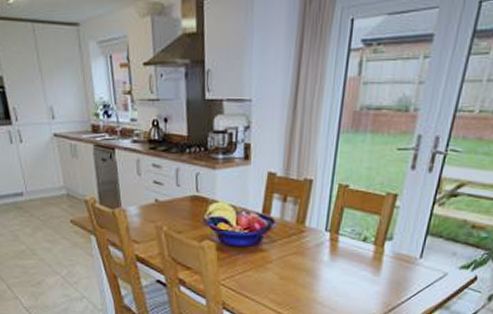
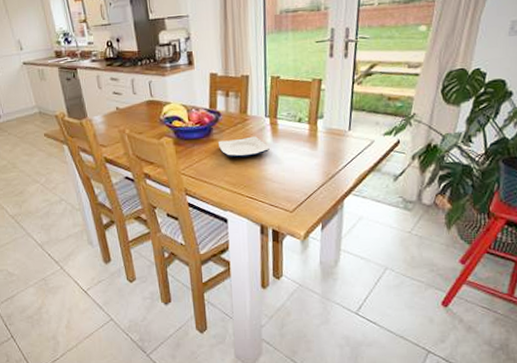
plate: none [267,251,325,275] -> present [219,136,270,158]

